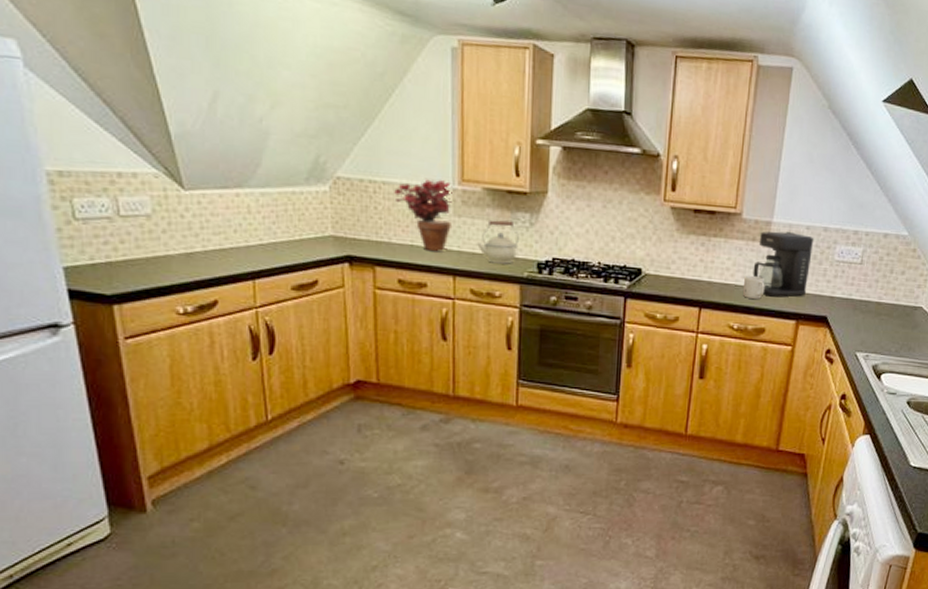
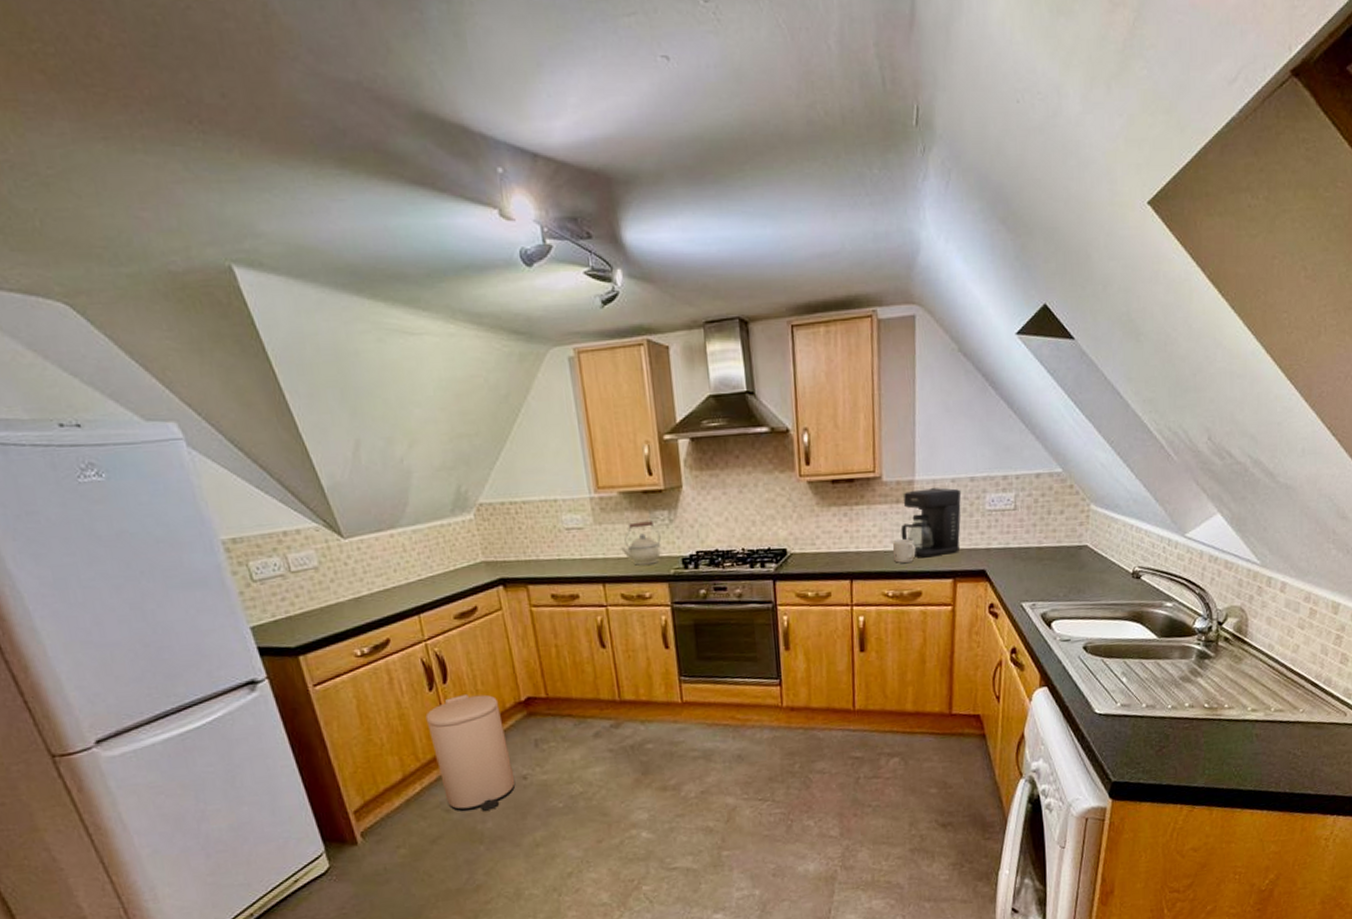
pedal bin: none [244,368,331,492] -> present [425,693,516,811]
potted plant: present [394,179,452,252] -> none [535,491,594,563]

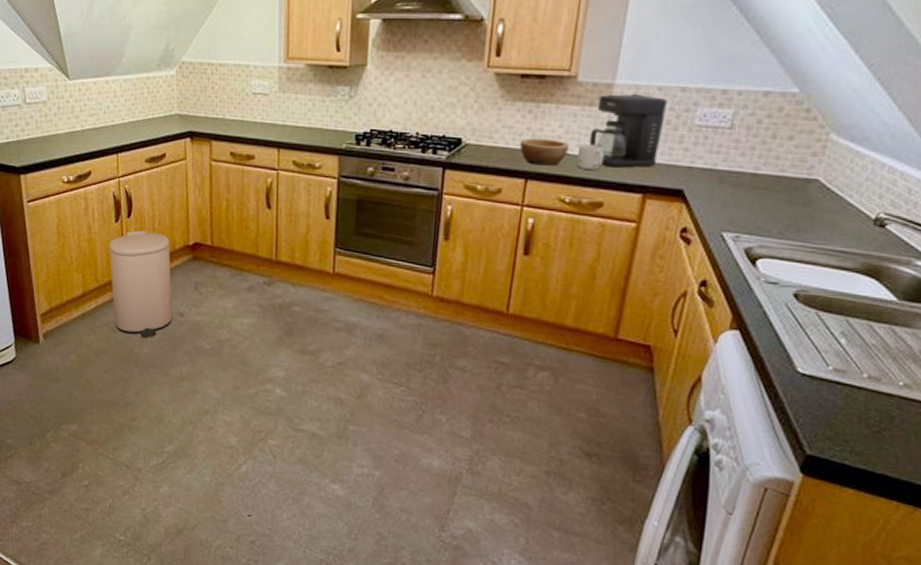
kettle: present [621,521,661,565] -> none [300,94,339,136]
bowl: none [840,538,885,565] -> present [519,138,570,166]

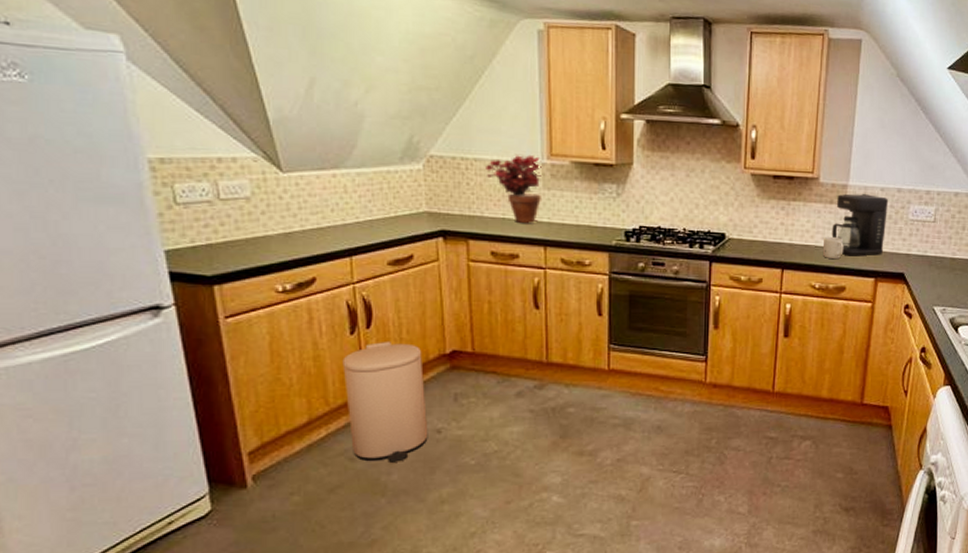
potted plant: none [228,59,279,126] -> present [486,155,541,224]
bowl: present [519,138,570,166] -> none [775,232,816,256]

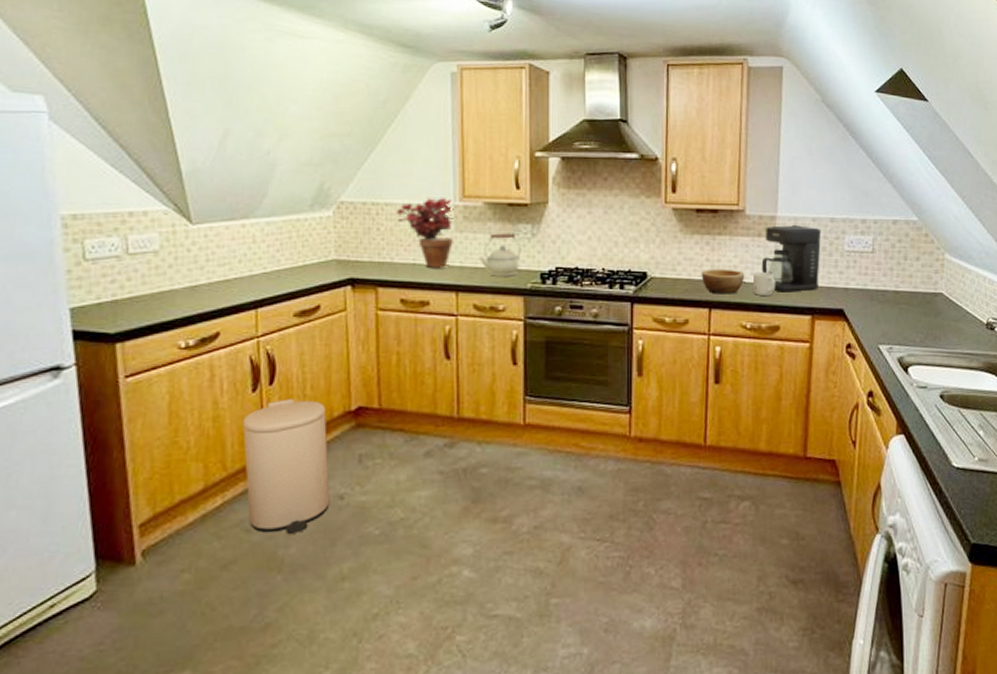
kettle: none [567,191,607,233] -> present [479,233,521,276]
bowl: none [775,232,816,256] -> present [701,269,745,294]

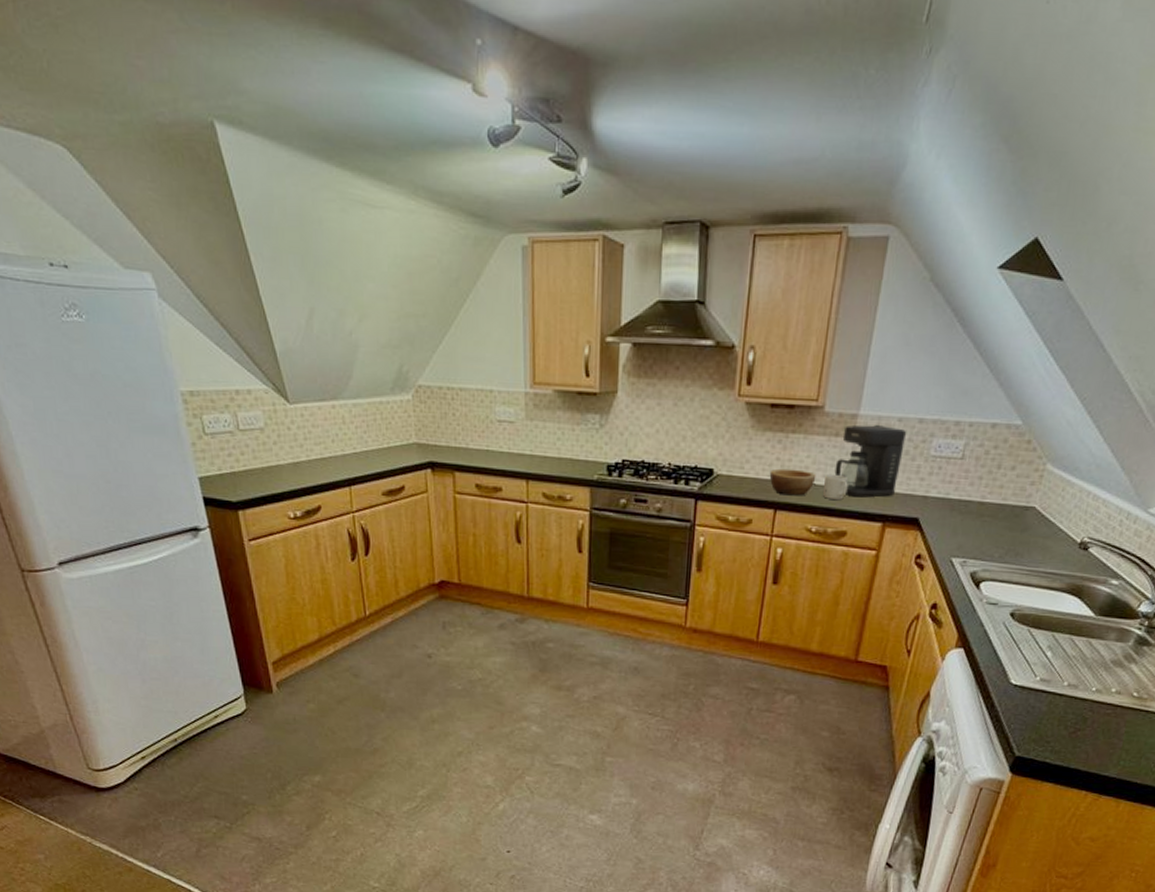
pedal bin: present [242,397,330,534] -> none [346,568,420,682]
potted plant: present [397,198,454,269] -> none [470,384,525,457]
kettle: present [479,233,521,276] -> none [549,422,589,467]

